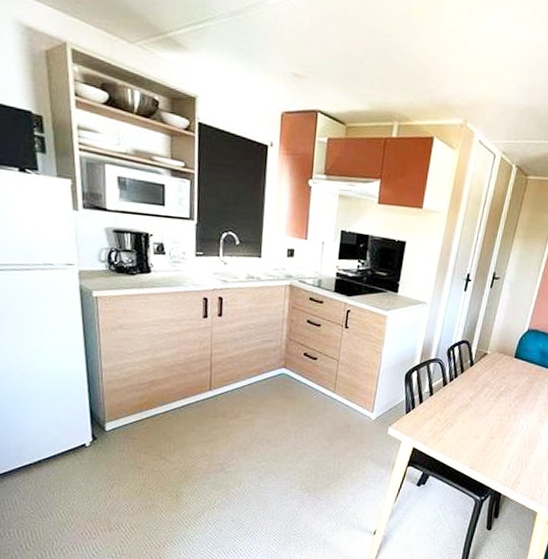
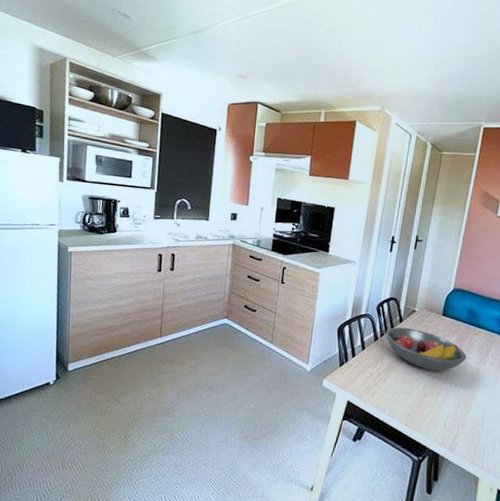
fruit bowl: none [454,371,536,414] -> present [385,327,467,372]

